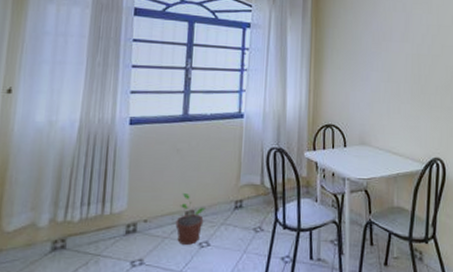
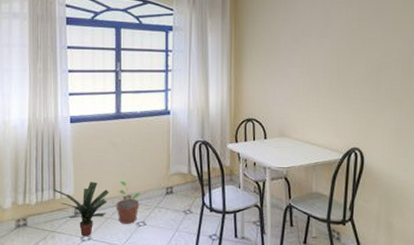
potted plant: none [102,194,170,261] -> present [53,182,110,237]

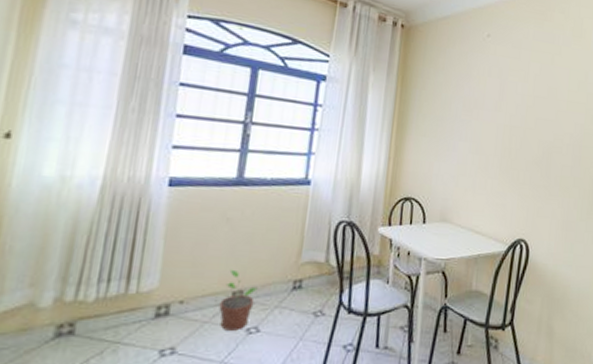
potted plant: present [53,182,110,237] -> none [126,270,213,350]

